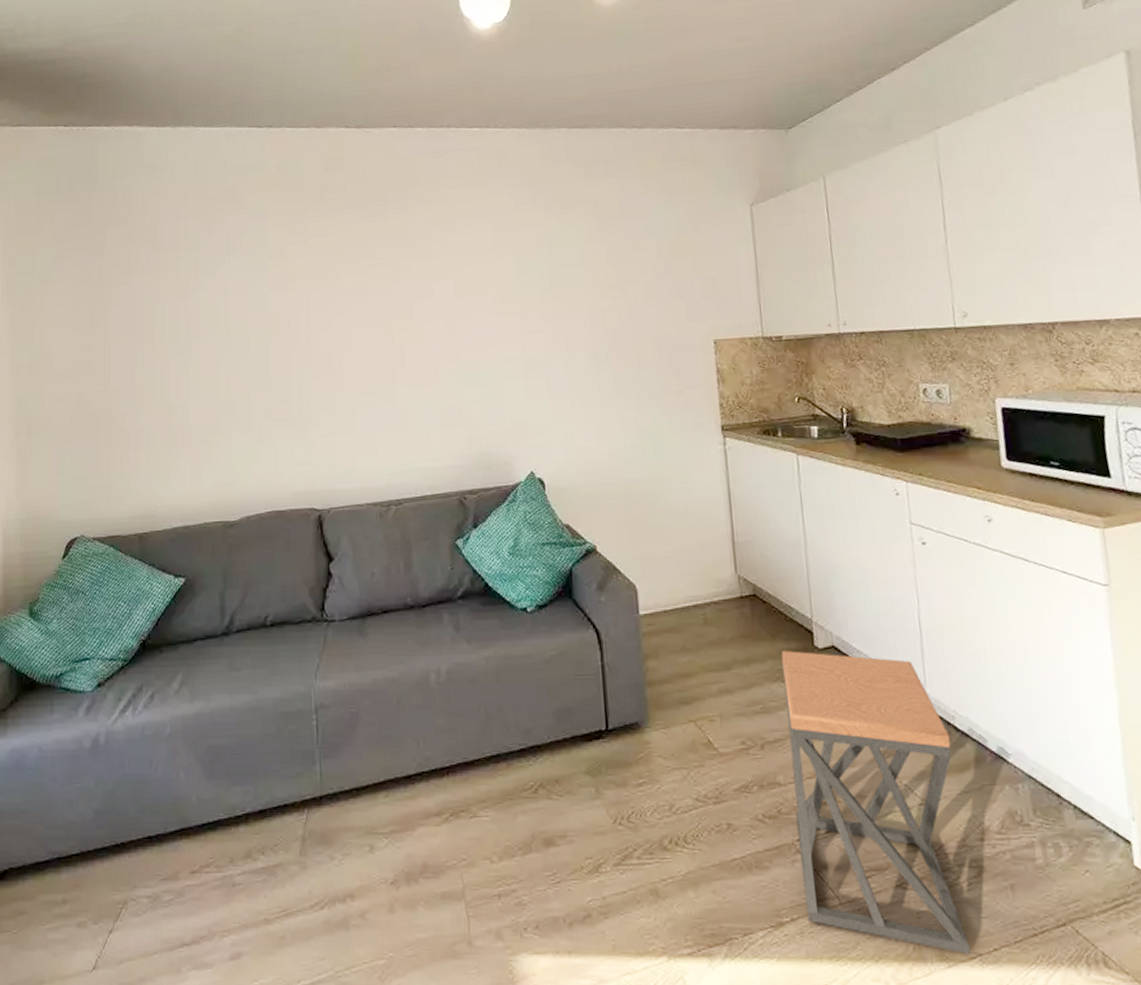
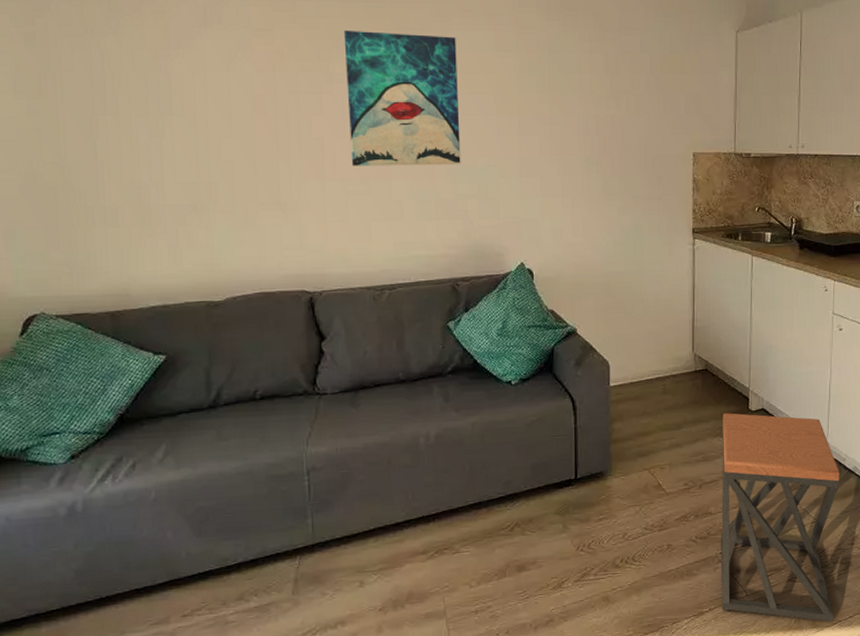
wall art: none [349,241,464,378] -> present [343,29,461,166]

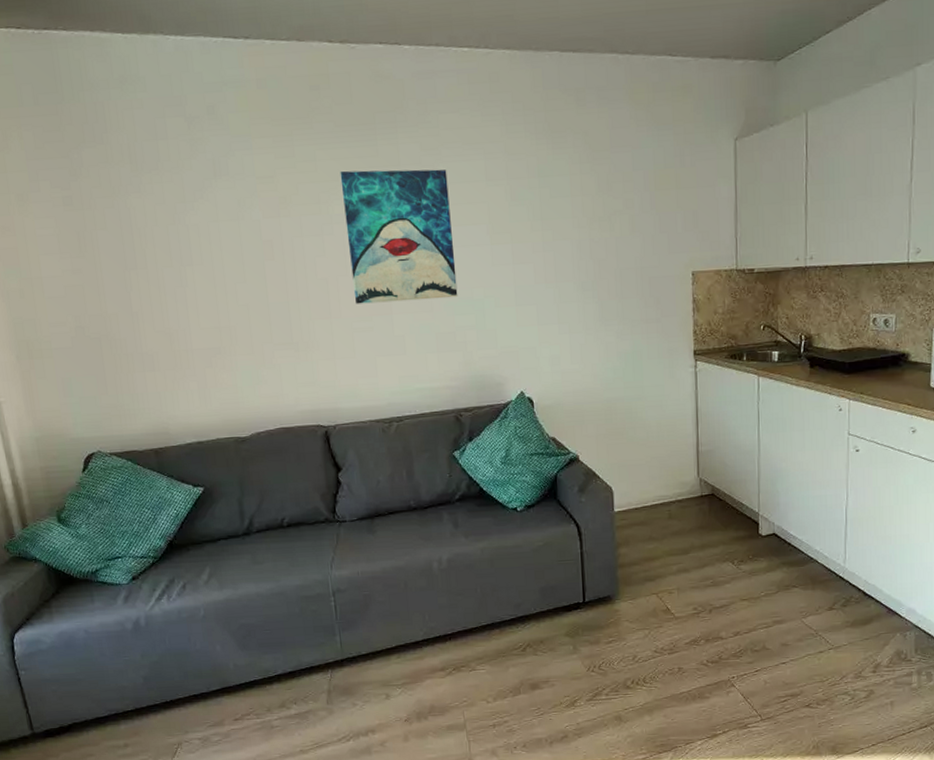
stool: present [720,413,840,622] -> none [731,538,859,750]

